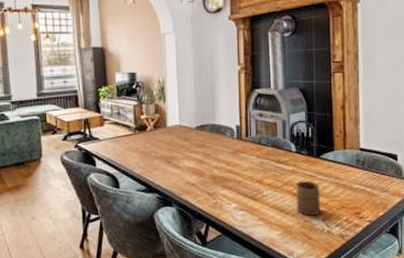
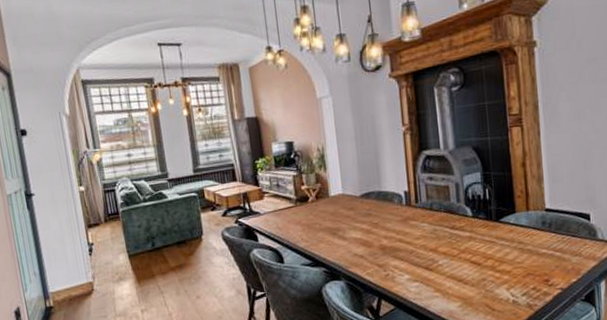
cup: present [296,180,320,216] -> none [474,247,503,285]

